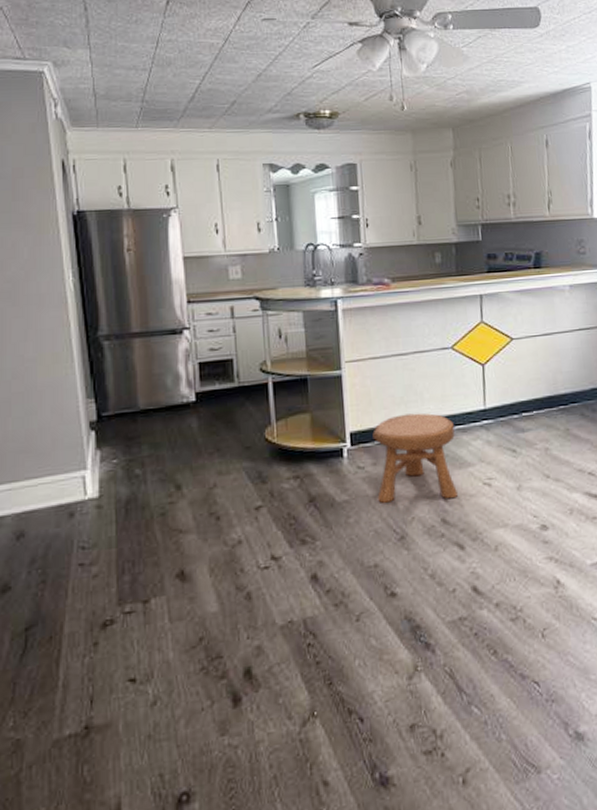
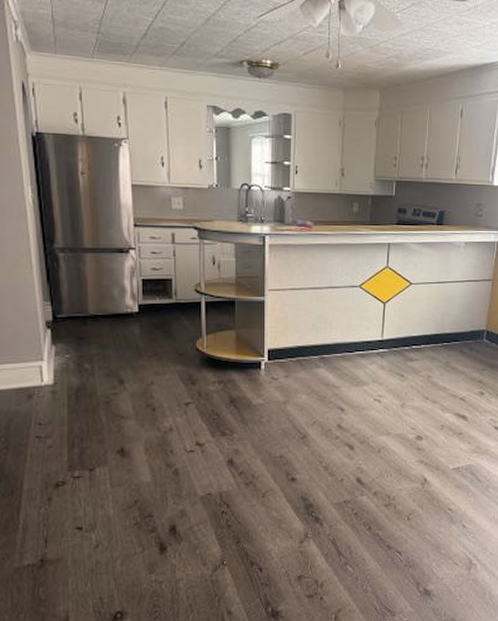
stool: present [372,413,458,503] -> none [287,338,355,410]

